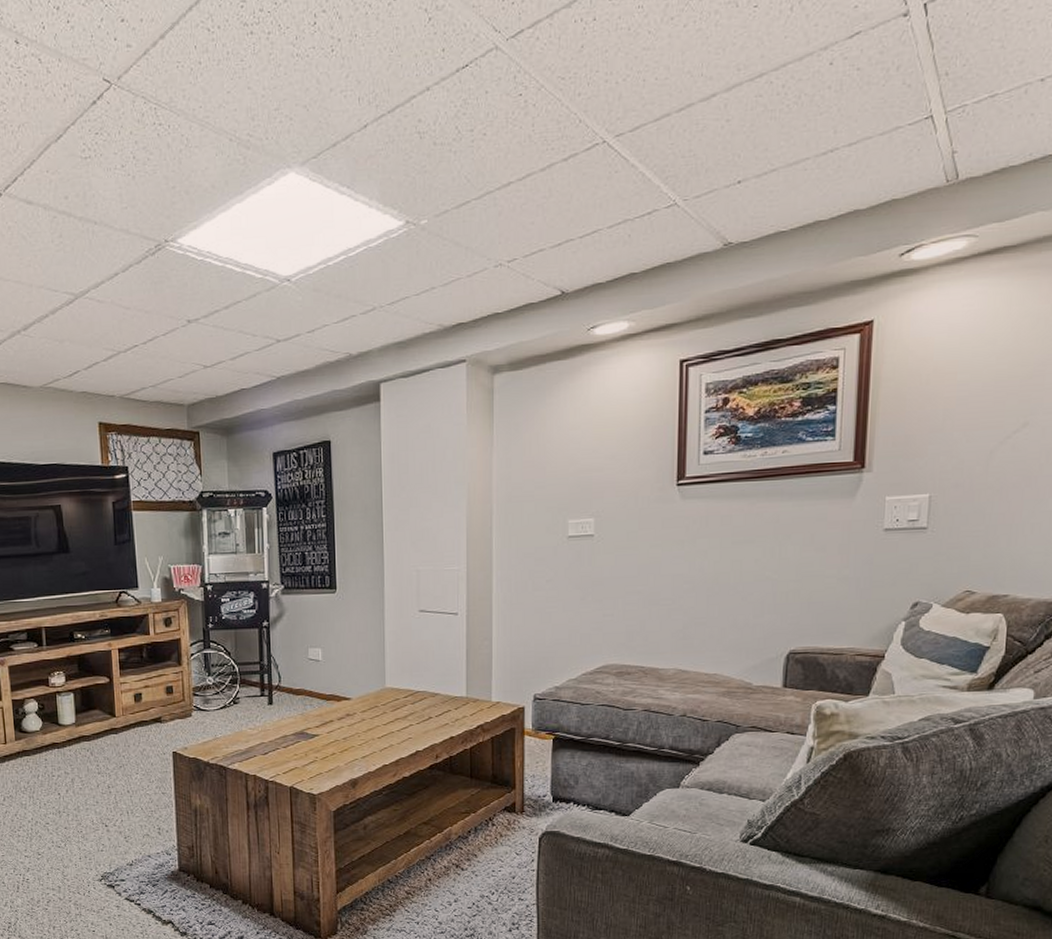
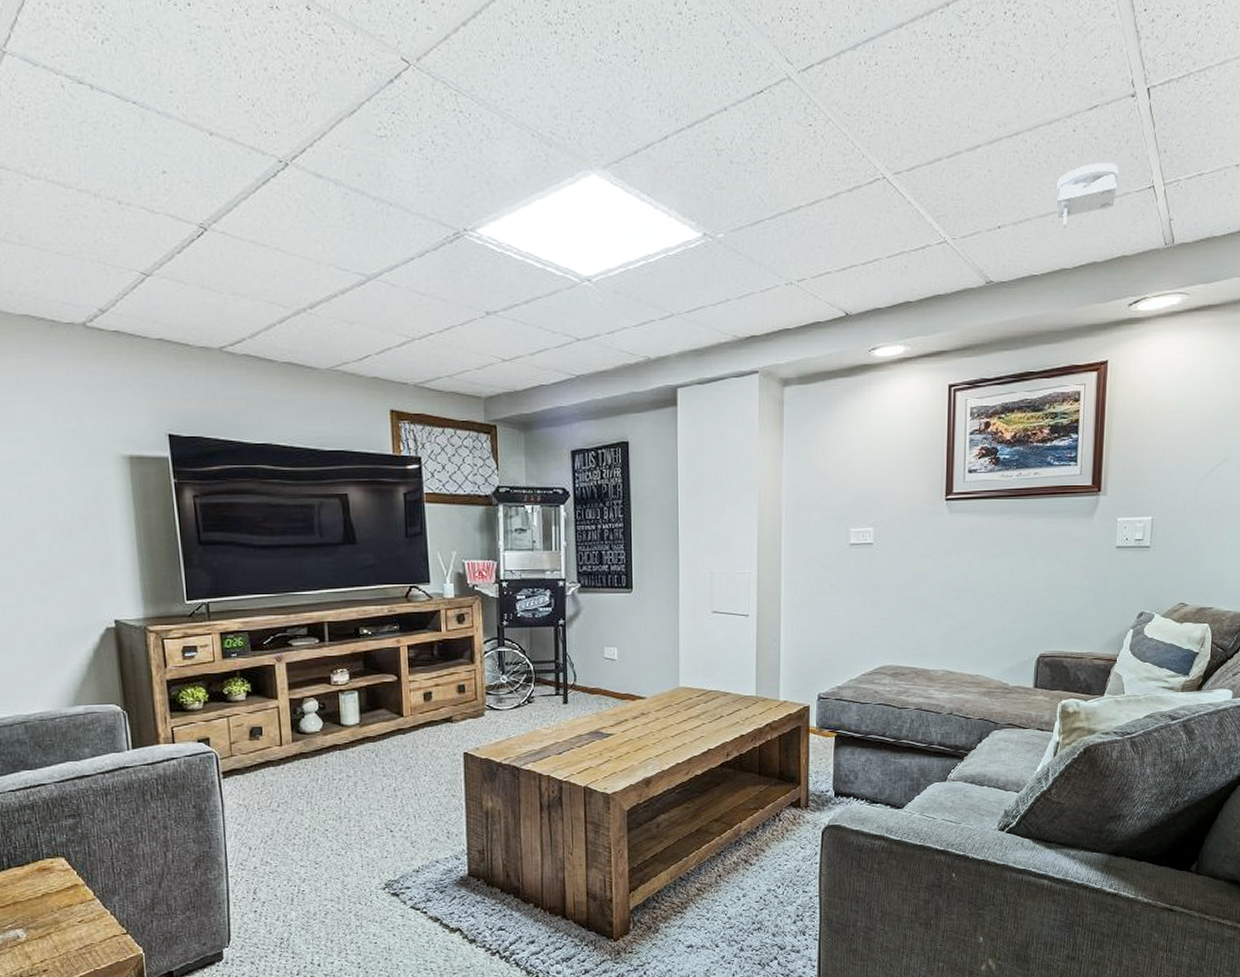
smoke detector: none [809,95,887,176] -> present [1057,163,1119,229]

